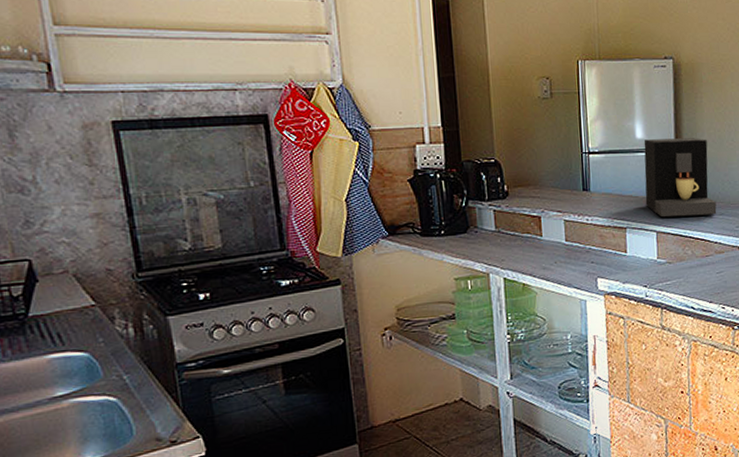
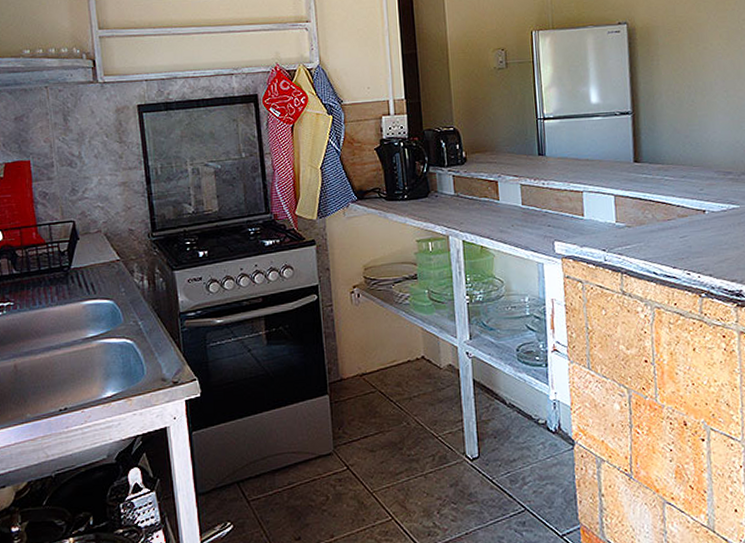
coffee maker: present [643,138,717,217] -> none [599,100,678,180]

